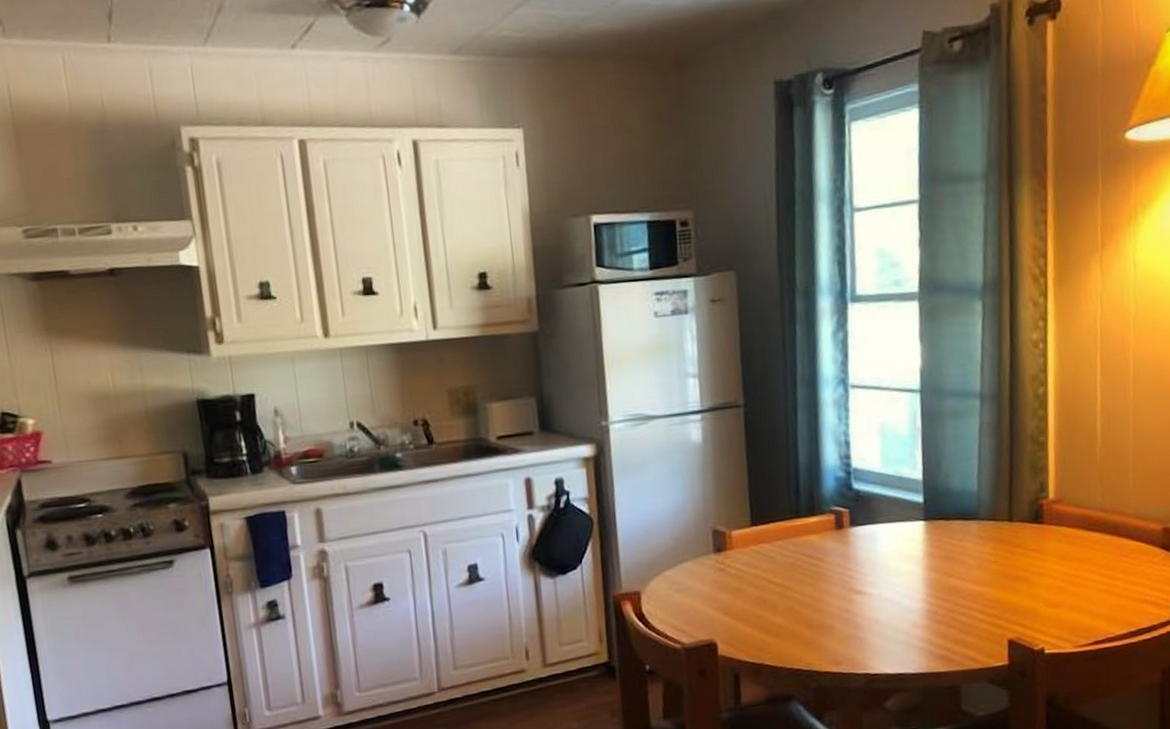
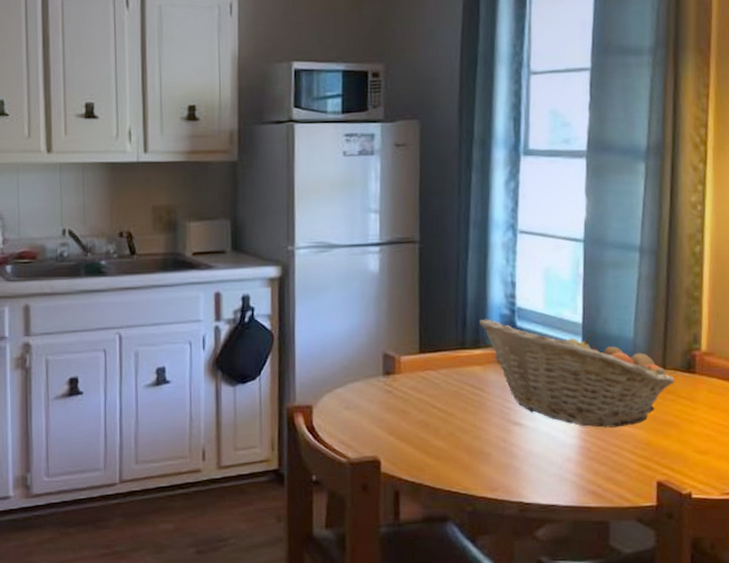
fruit basket: none [812,483,1023,589] -> present [478,319,676,428]

